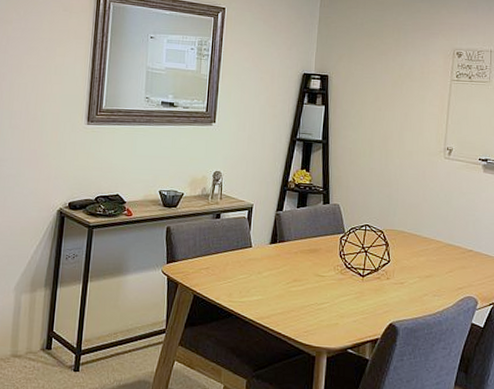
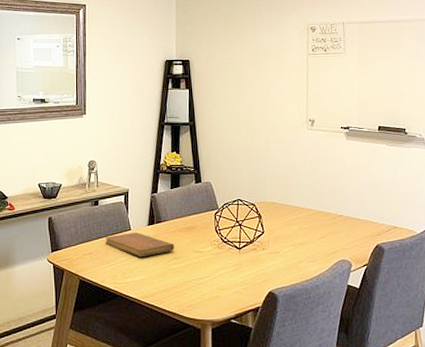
notebook: none [224,250,296,277] -> present [105,233,174,258]

